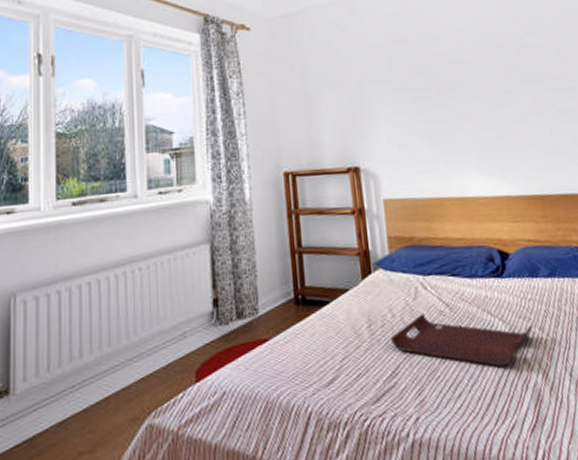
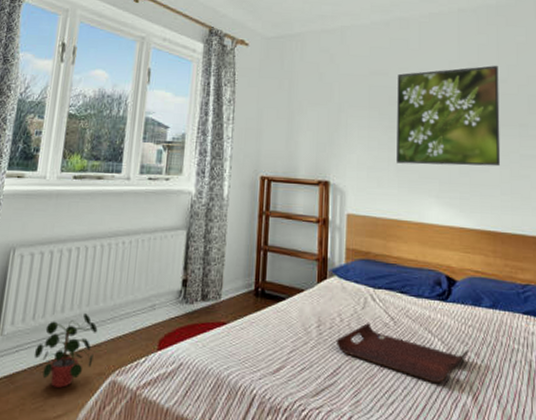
potted plant: none [54,355,124,444] -> present [34,313,98,388]
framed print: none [417,16,539,137] -> present [397,65,501,167]

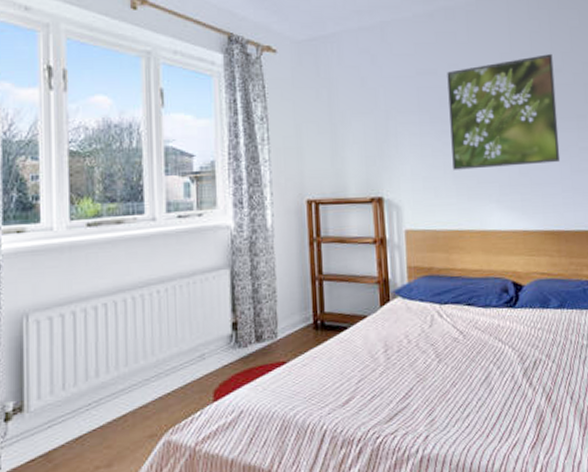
potted plant: present [34,313,98,388] -> none [70,374,142,458]
serving tray: present [336,323,469,384] -> none [405,340,540,390]

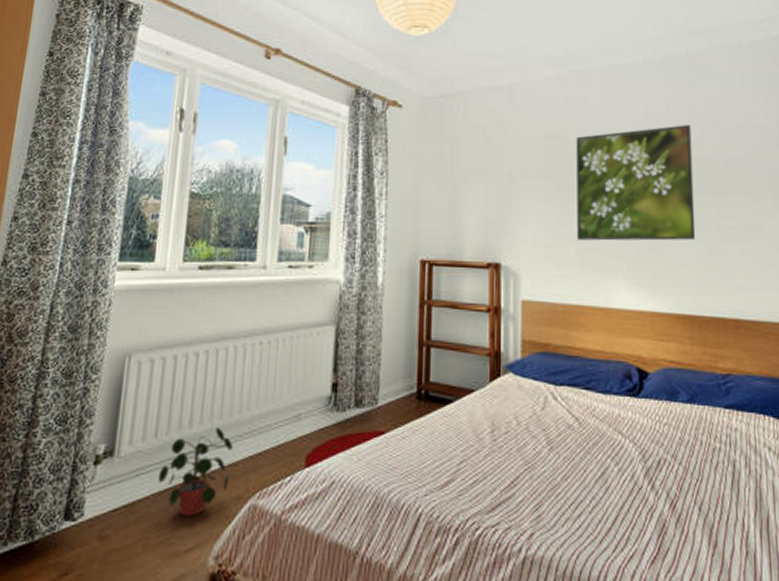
potted plant: none [70,374,142,458] -> present [157,428,233,516]

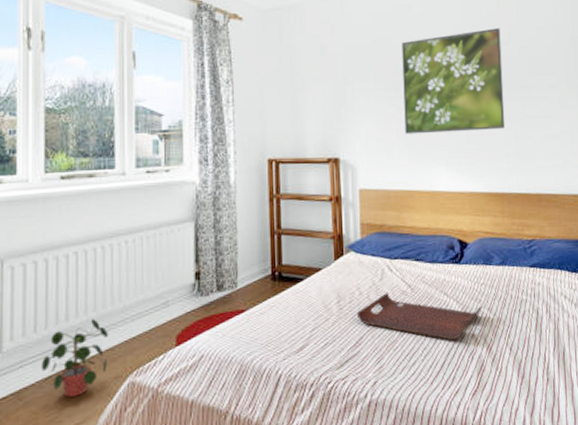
serving tray: none [512,425,665,491] -> present [356,293,482,341]

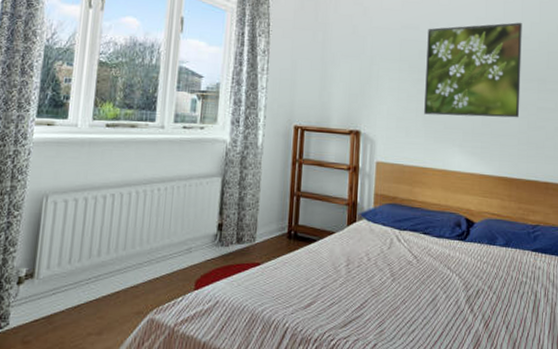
potted plant: present [40,319,109,397] -> none [71,257,135,326]
serving tray: present [356,293,482,341] -> none [363,261,483,313]

